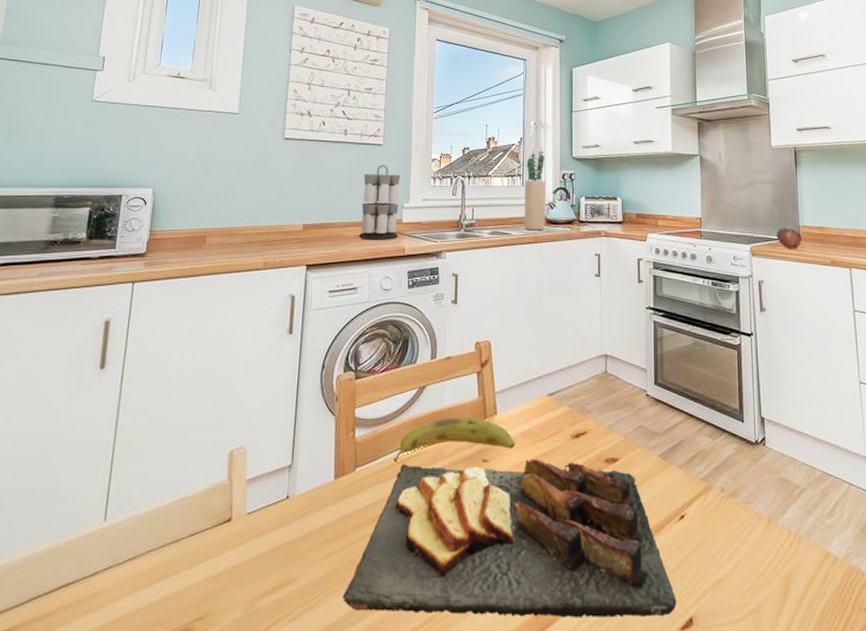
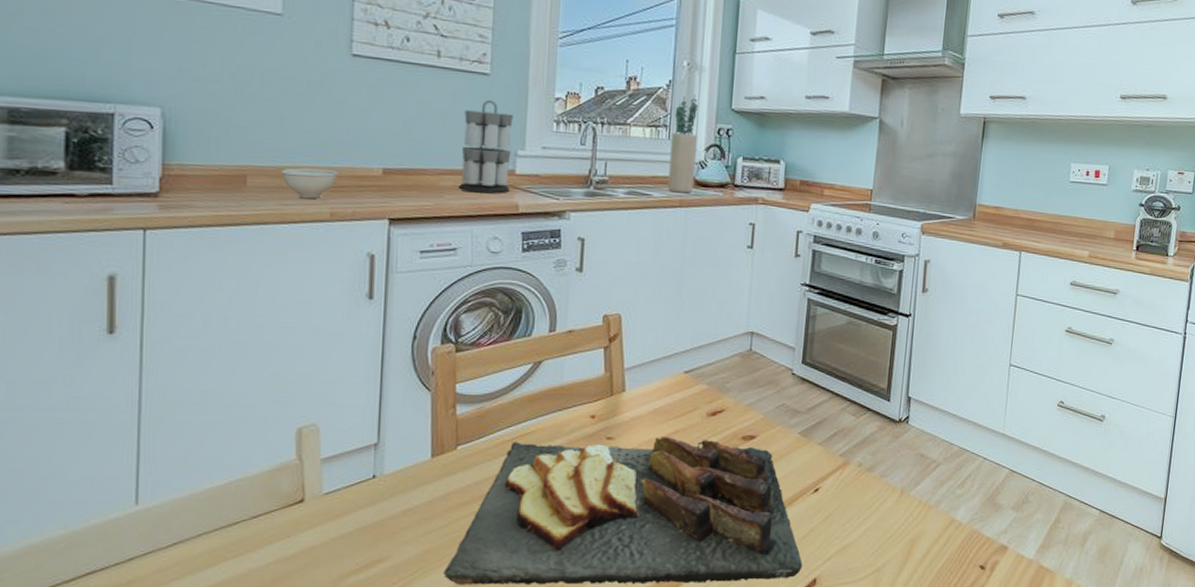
bowl: none [230,228,271,252] -> present [281,168,339,199]
fruit: present [393,417,515,462] -> none [503,394,645,440]
fruit: present [776,226,802,248] -> none [950,204,977,228]

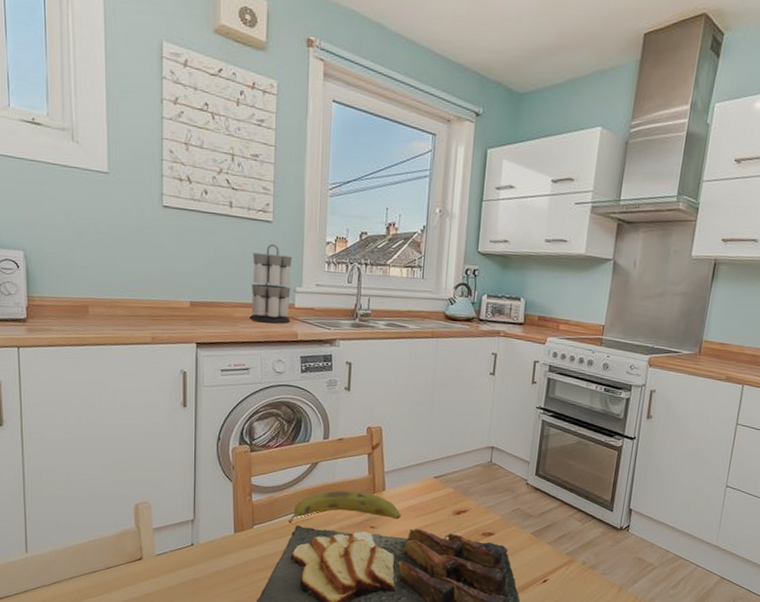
bowl: present [281,168,339,199] -> none [113,300,156,326]
fruit: none [503,394,645,440] -> present [288,491,401,524]
vase: present [667,93,698,194] -> none [421,237,448,326]

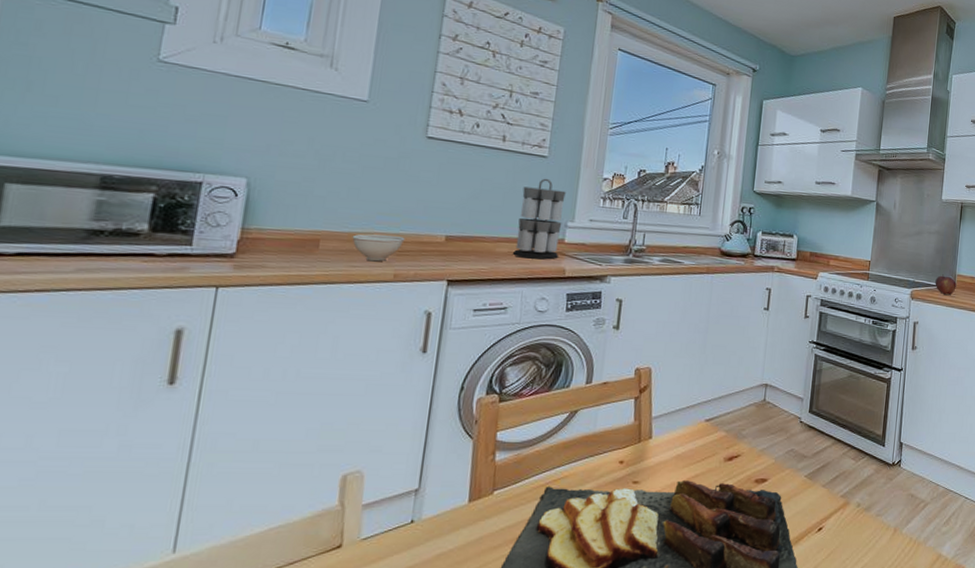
bowl: none [113,300,156,326] -> present [352,234,405,262]
fruit: present [288,491,401,524] -> none [537,441,668,485]
fruit: none [677,340,703,362] -> present [935,274,957,295]

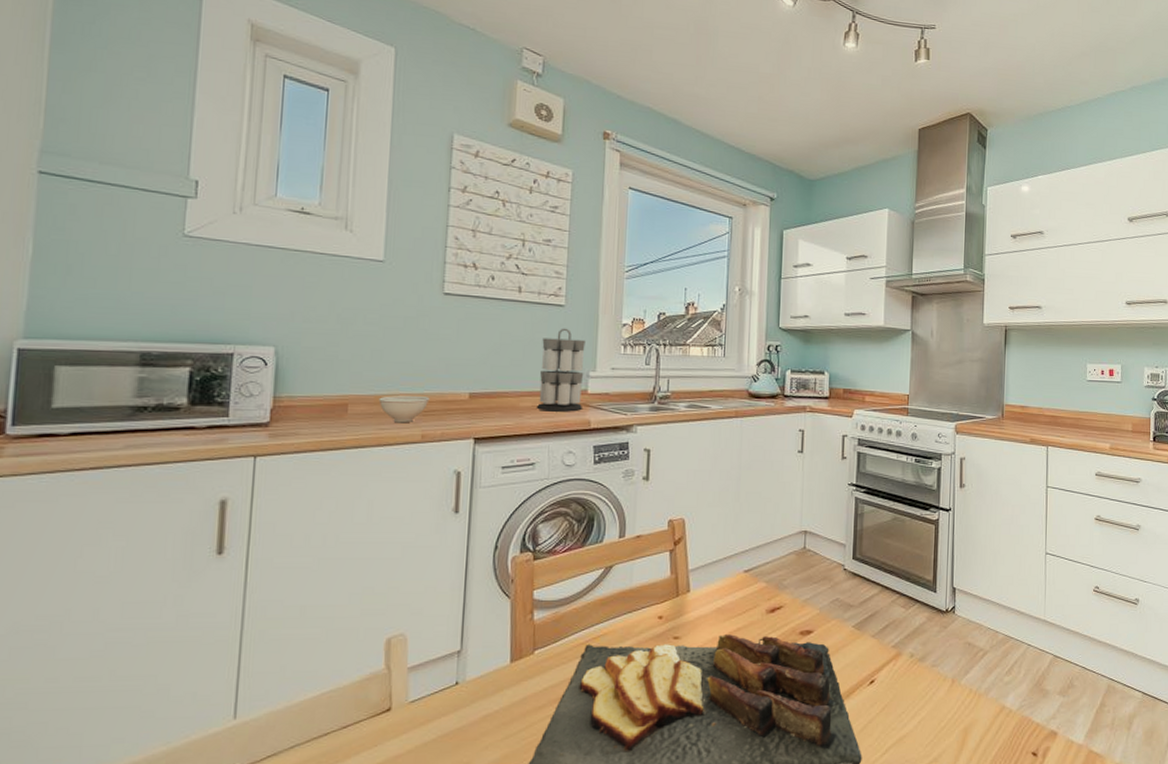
fruit: present [935,274,957,295] -> none [981,405,1005,427]

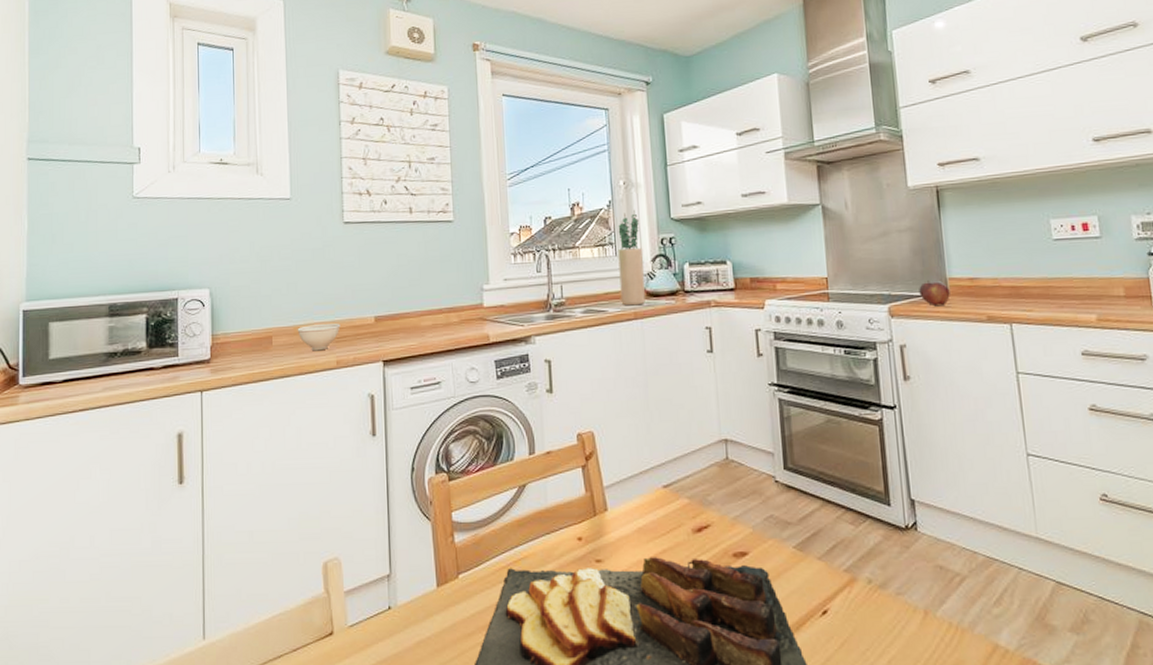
spice rack: present [536,328,586,412] -> none [436,243,480,329]
vase: none [724,315,749,405] -> present [618,209,645,306]
fruit: none [981,405,1005,427] -> present [919,280,950,306]

